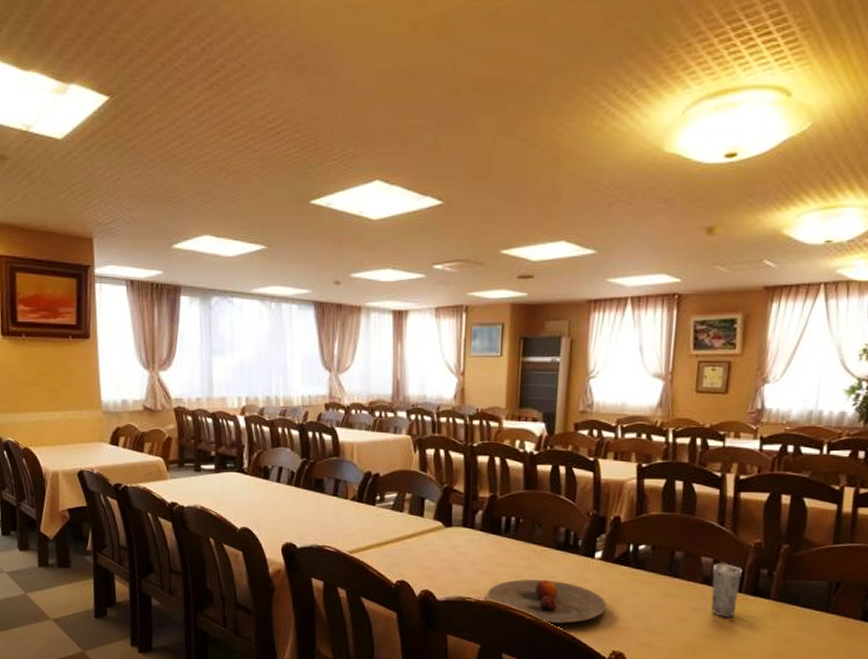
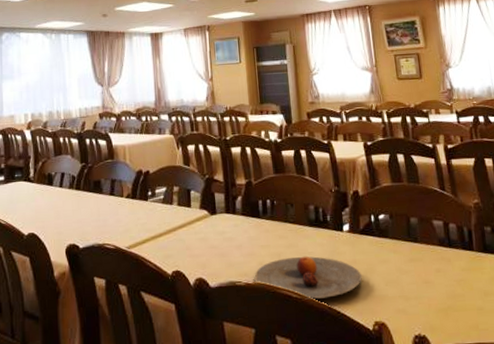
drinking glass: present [710,563,742,617] -> none [444,225,473,276]

